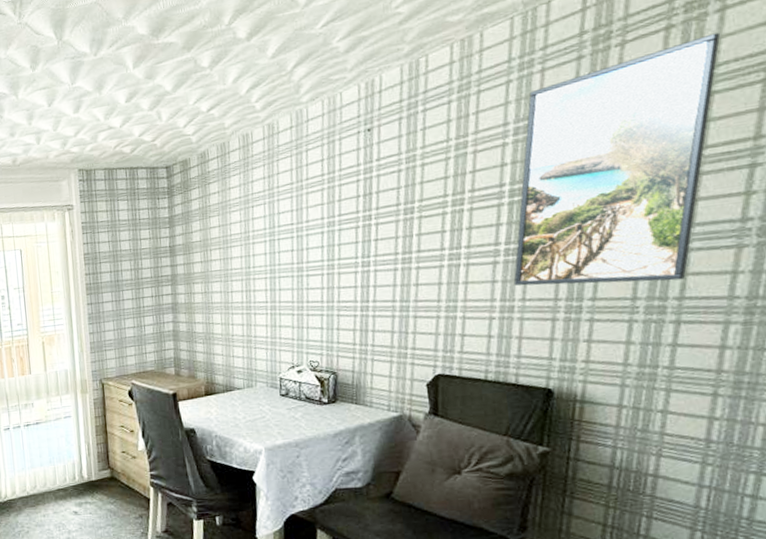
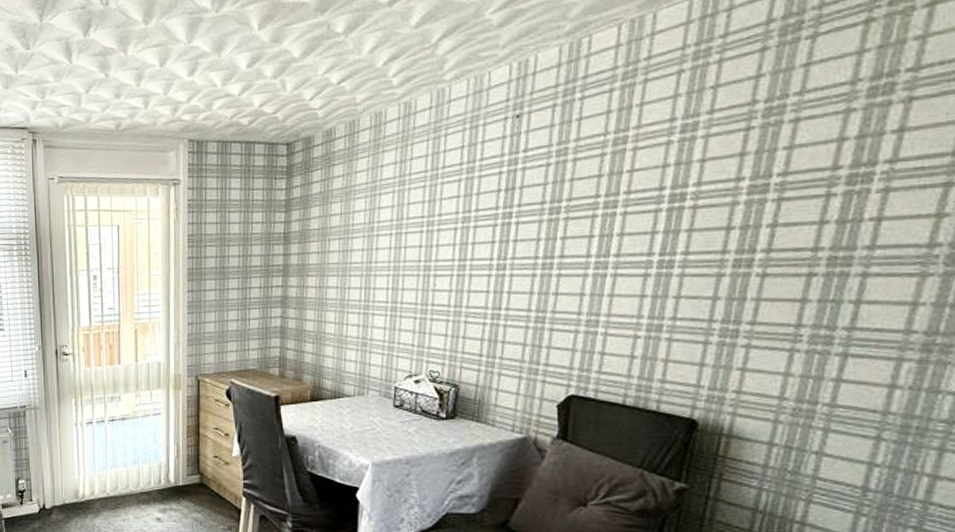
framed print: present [513,32,721,286] -> none [665,30,928,309]

